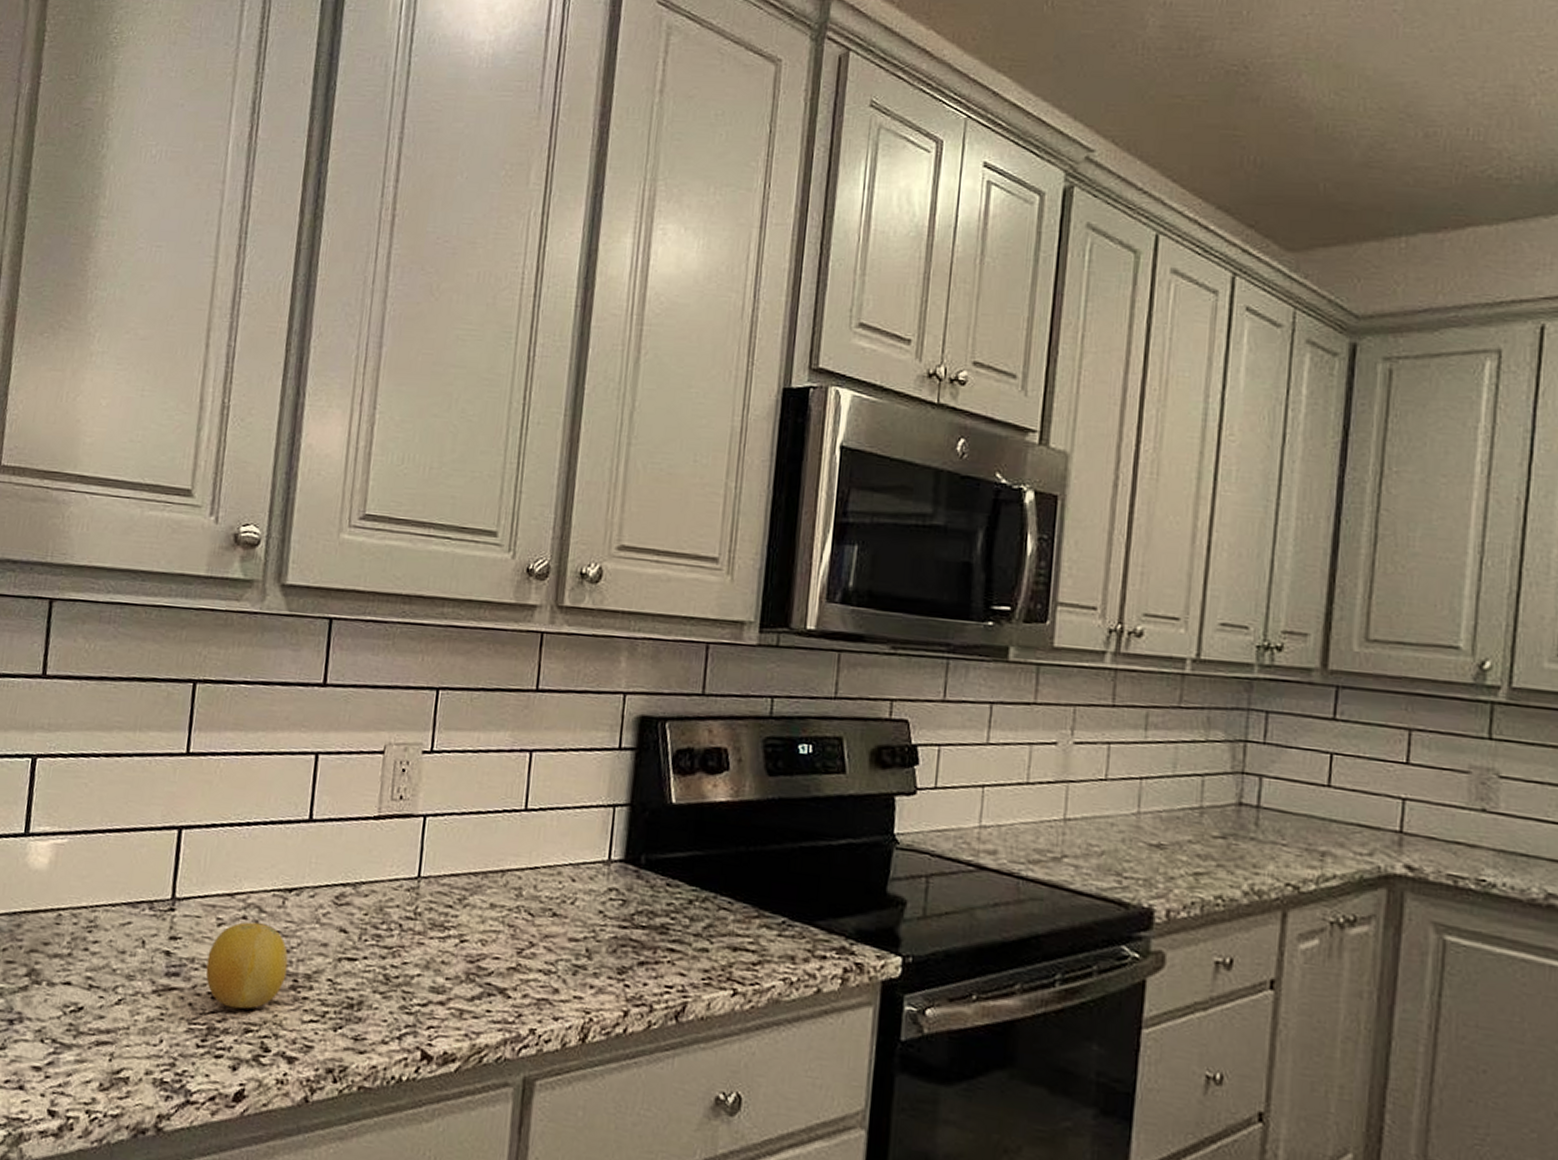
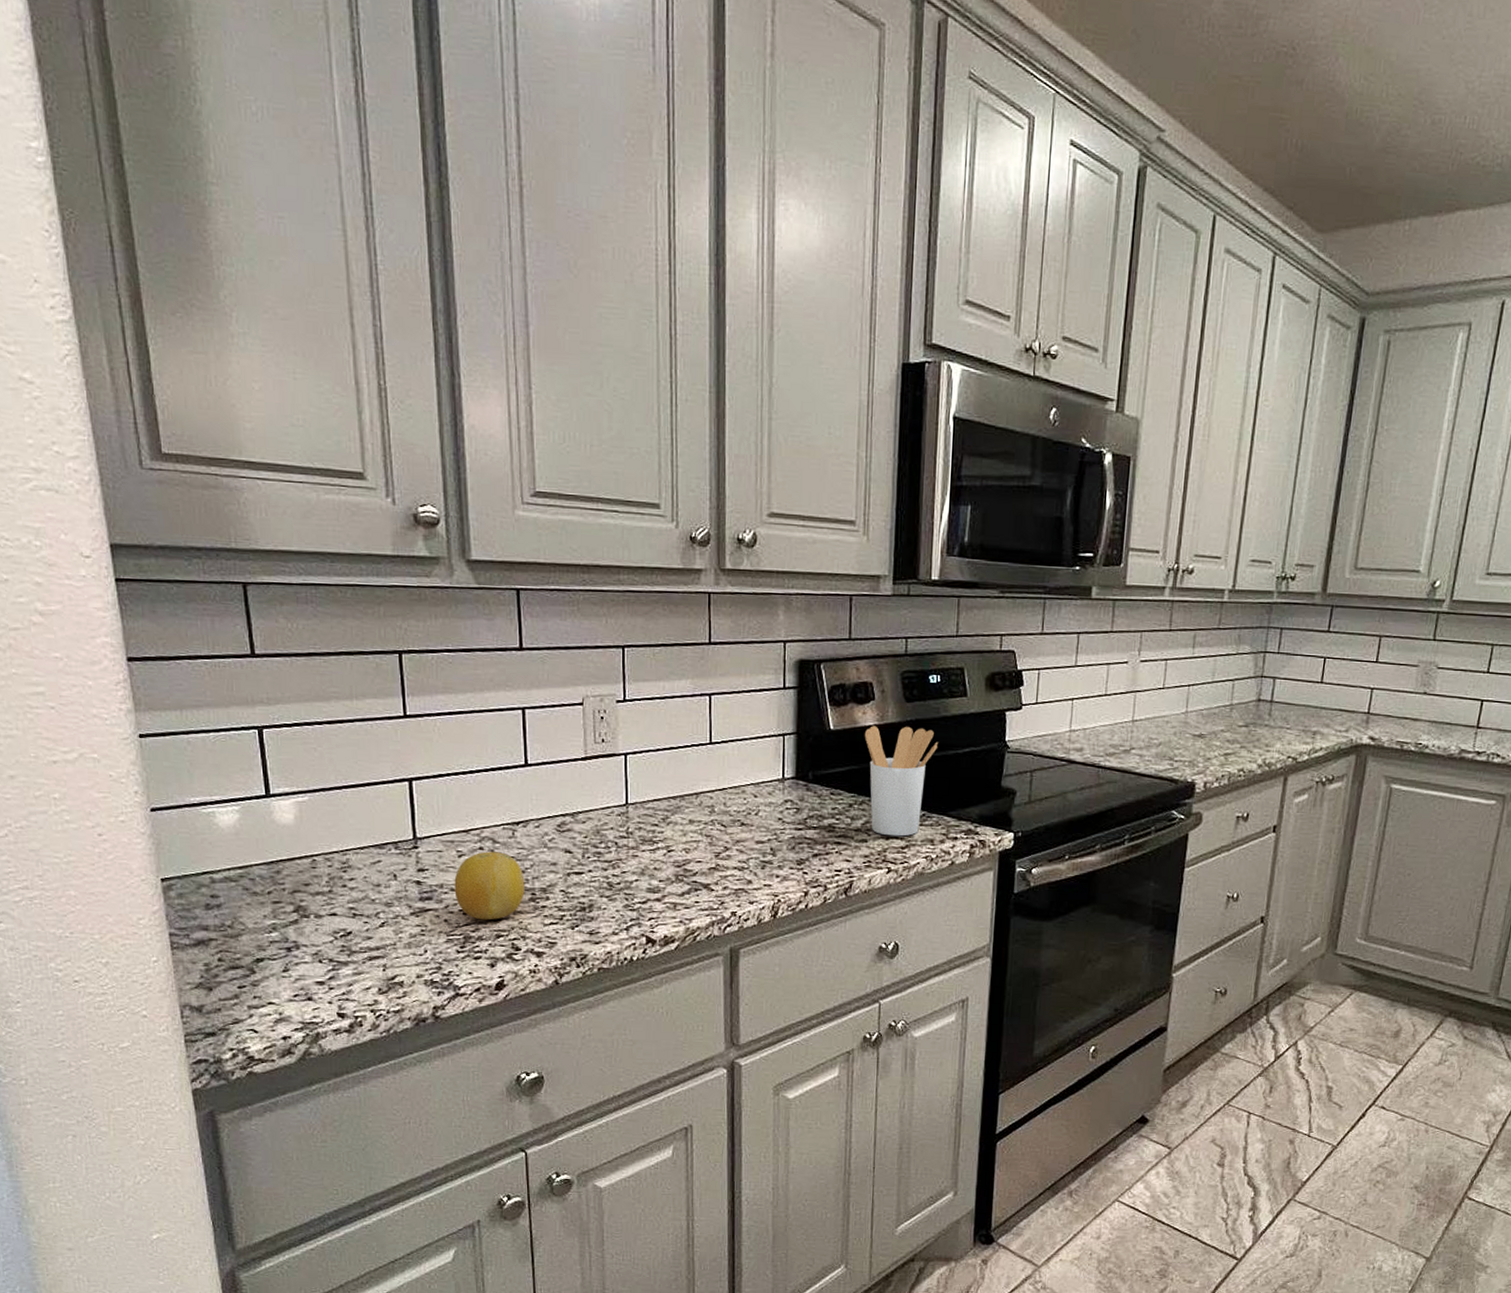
utensil holder: none [713,802,807,949] -> present [864,725,939,837]

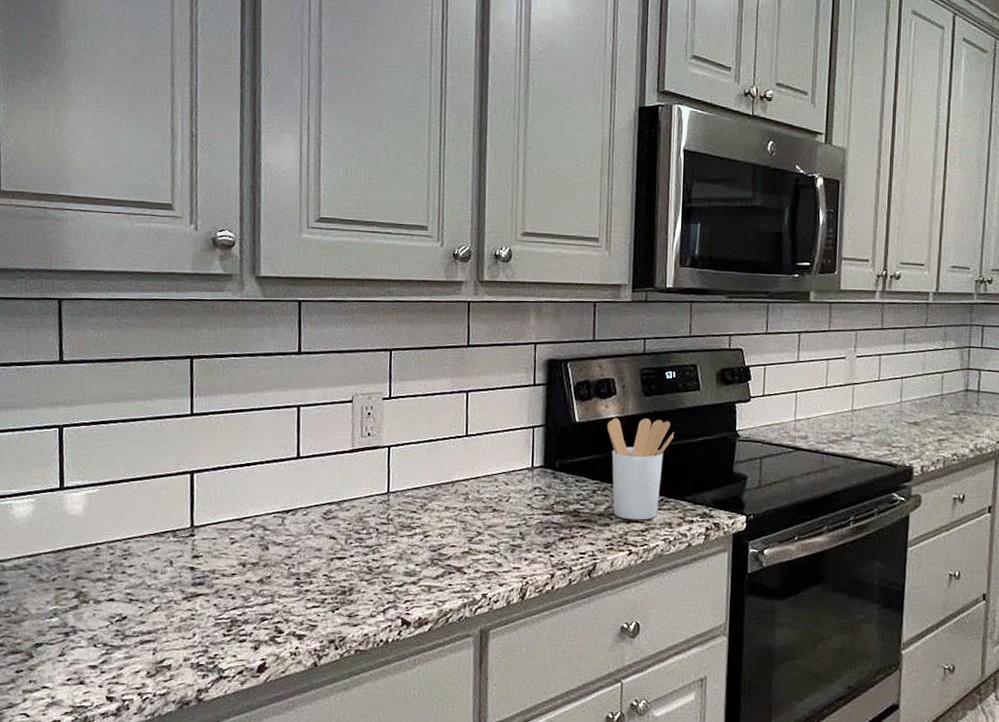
fruit: present [454,851,525,920] -> none [225,538,291,604]

